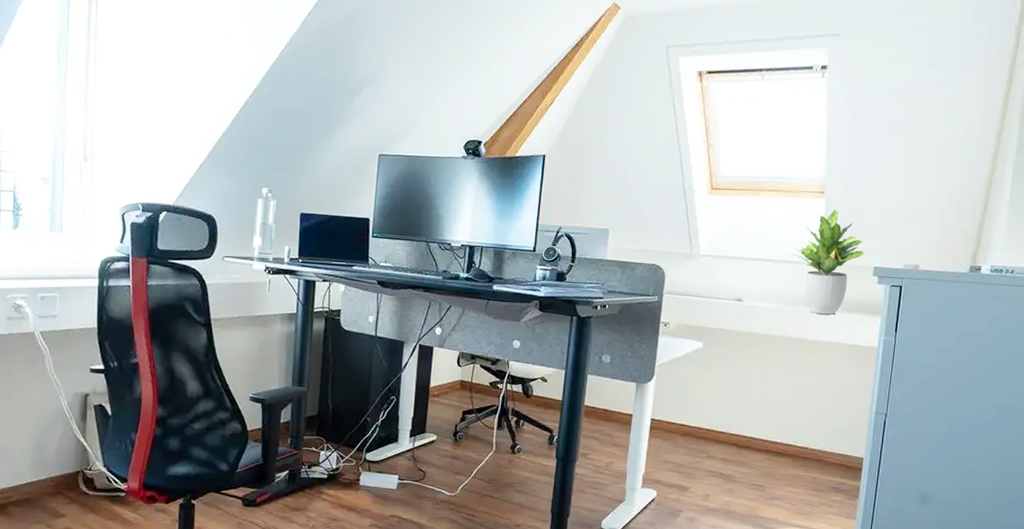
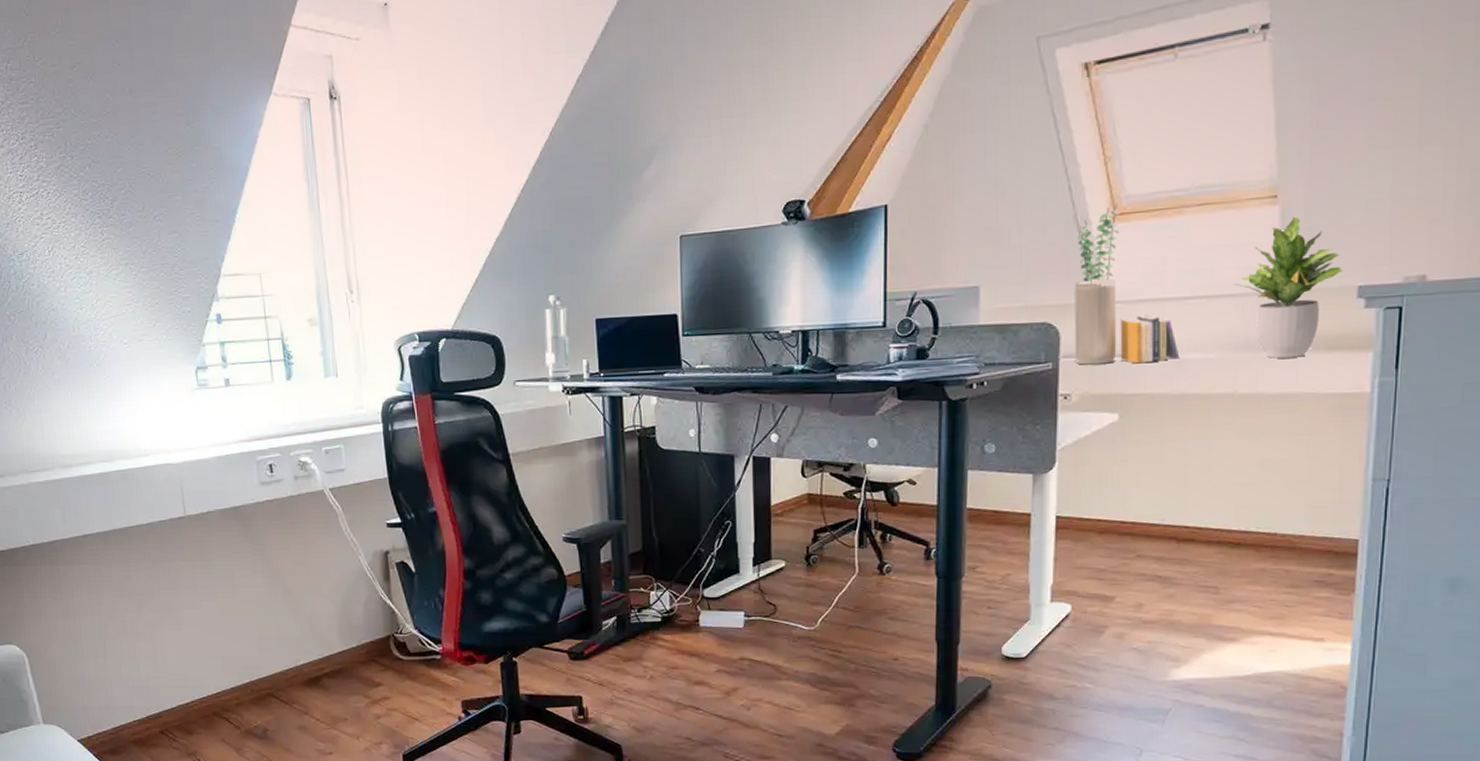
vase: none [675,179,716,303] -> present [1074,201,1121,365]
books: none [707,268,750,306] -> present [1120,315,1180,364]

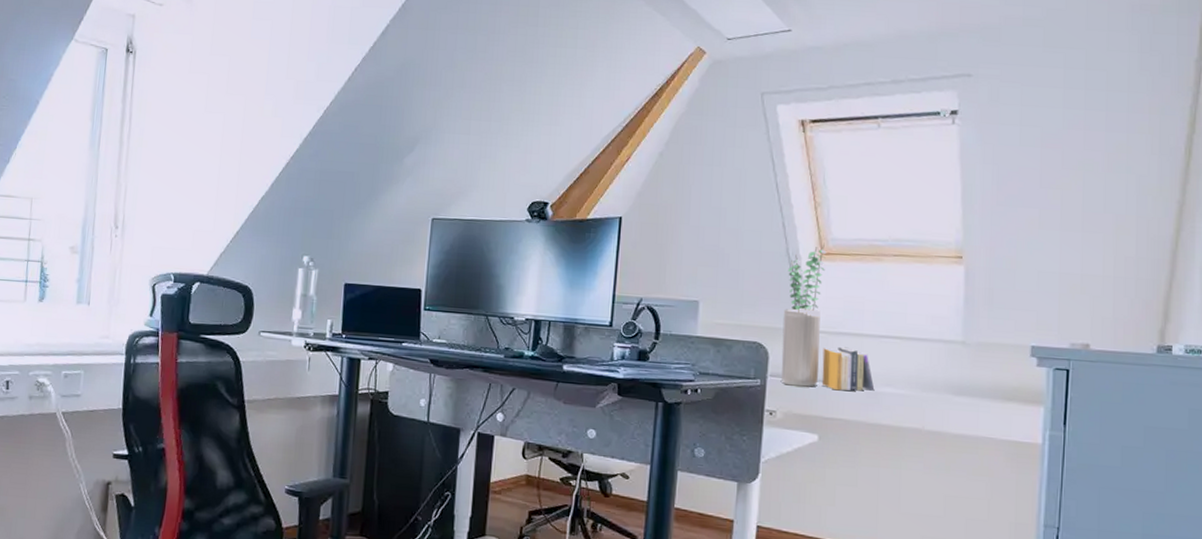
potted plant: present [1234,216,1343,359] -> none [924,276,1018,404]

